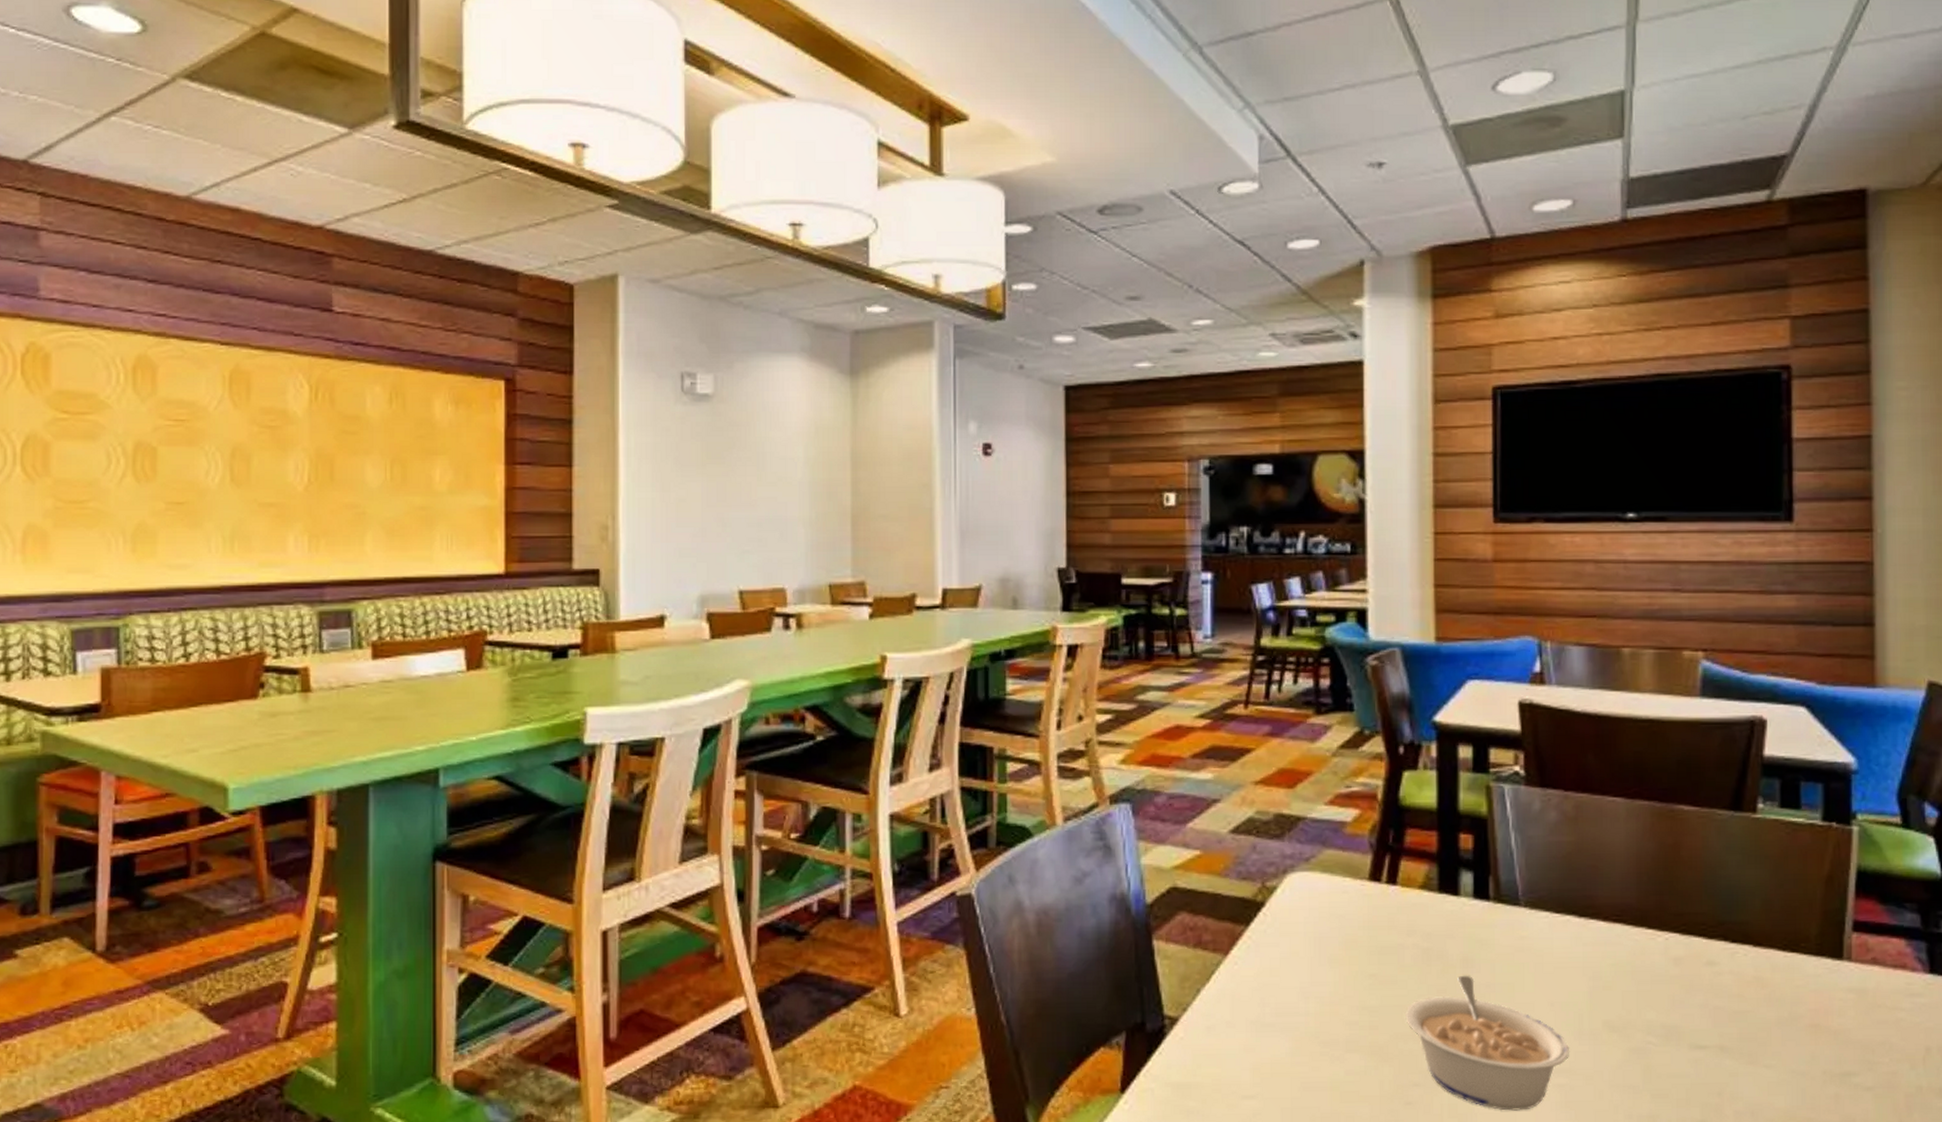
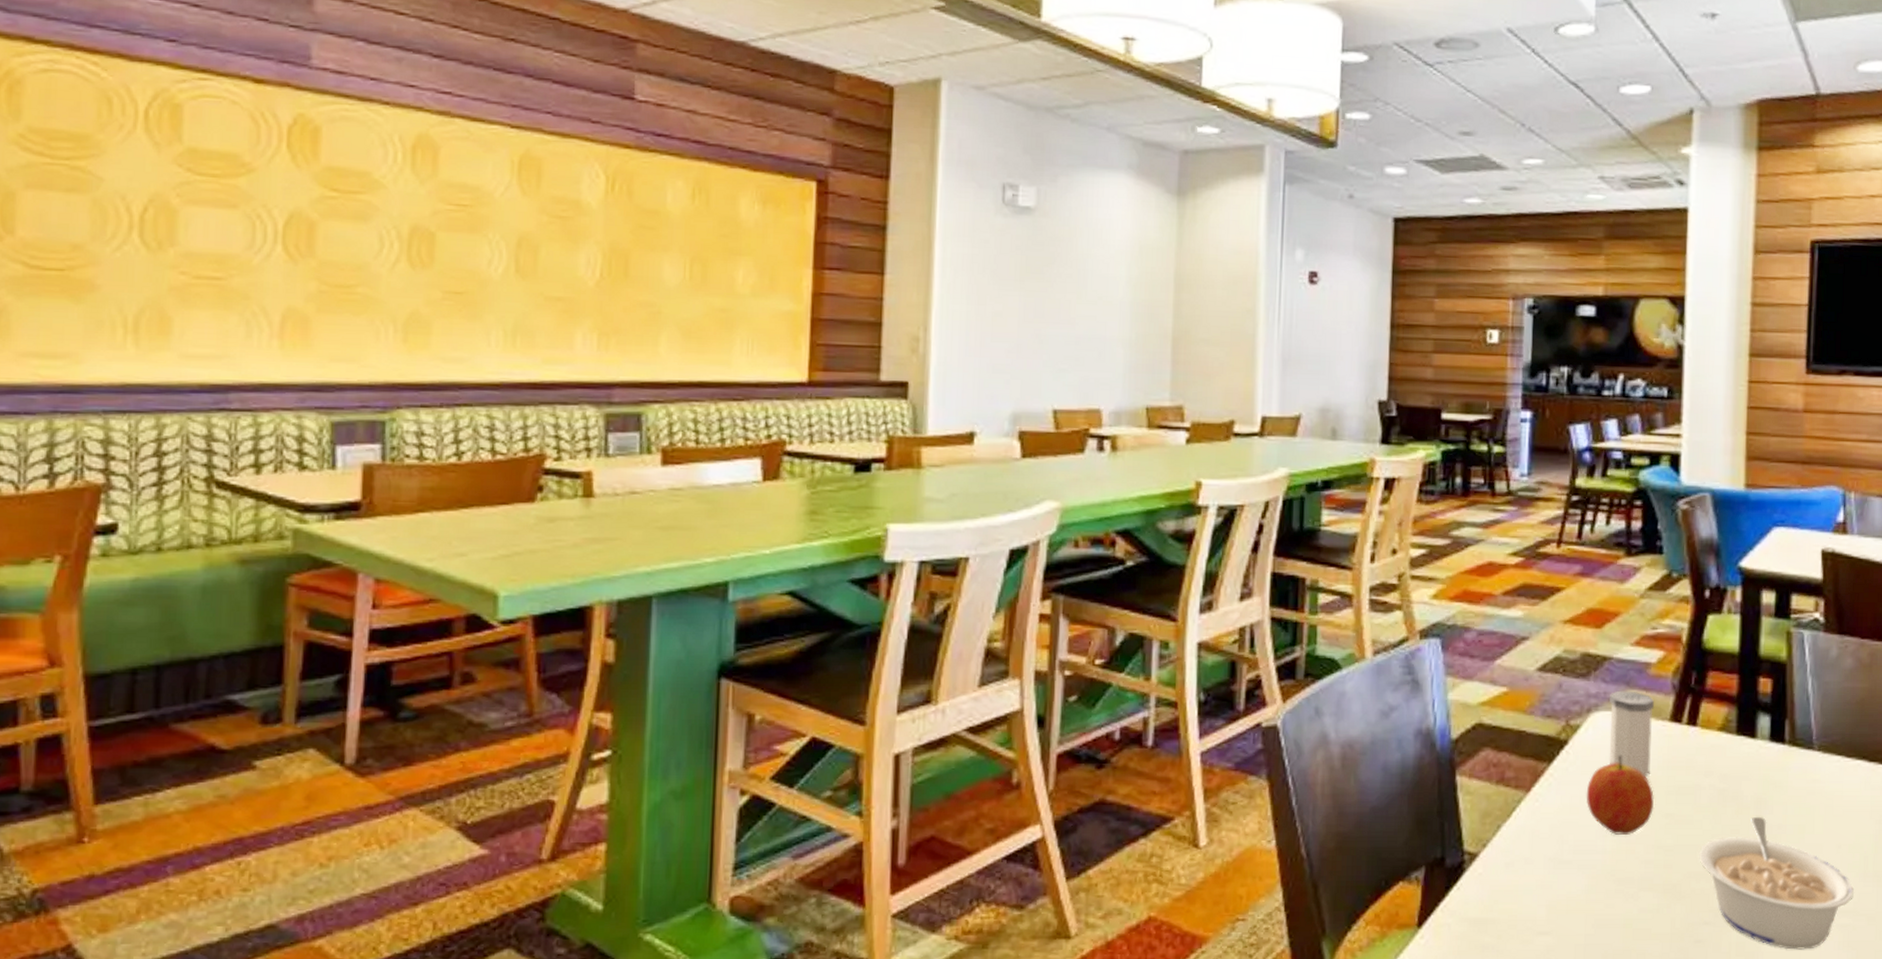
fruit: none [1286,915,1357,996] -> present [1586,754,1655,835]
salt shaker: none [1306,850,1352,937] -> present [1609,690,1655,777]

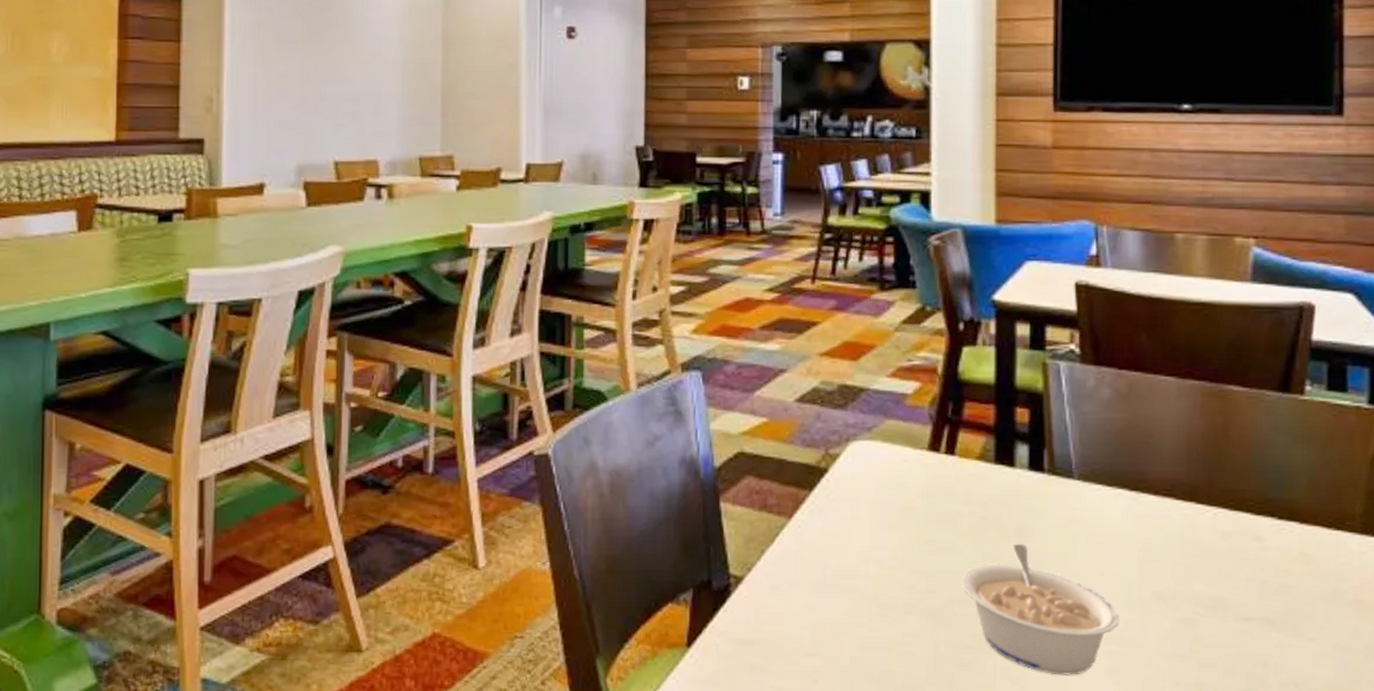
fruit: present [1586,754,1655,835] -> none [847,482,915,560]
salt shaker: present [1609,690,1655,777] -> none [868,420,912,504]

